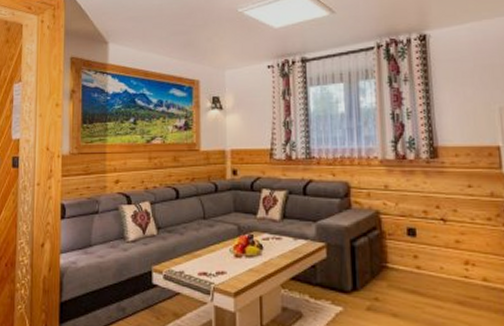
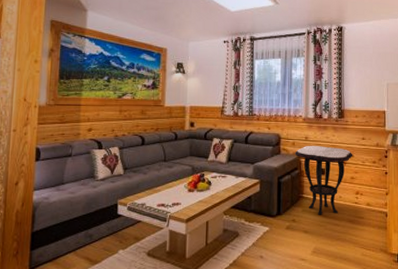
side table: none [371,197,456,293] -> present [295,146,353,215]

